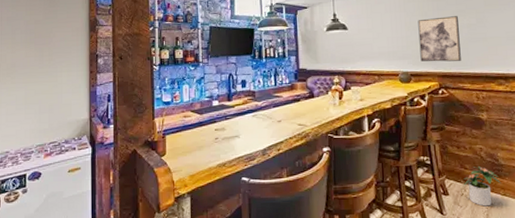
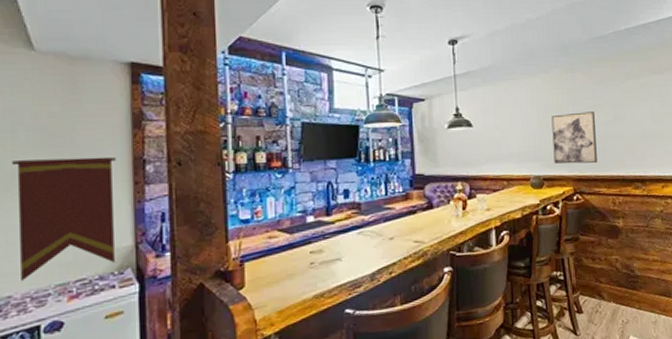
pennant: none [11,52,79,142] -> present [11,156,117,282]
potted plant: present [463,165,502,207] -> none [598,278,638,323]

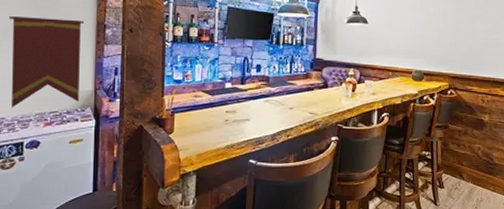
wall art: present [551,111,597,164] -> none [434,20,475,64]

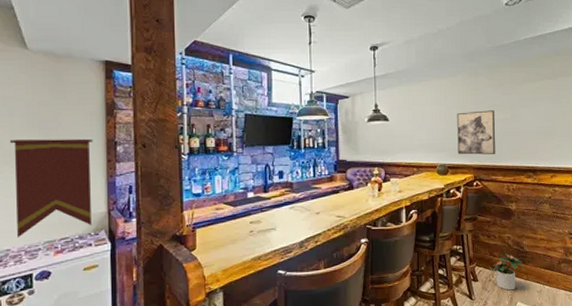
wall art: none [434,20,475,64] -> present [457,110,495,155]
potted plant: none [458,163,493,200] -> present [491,253,526,291]

